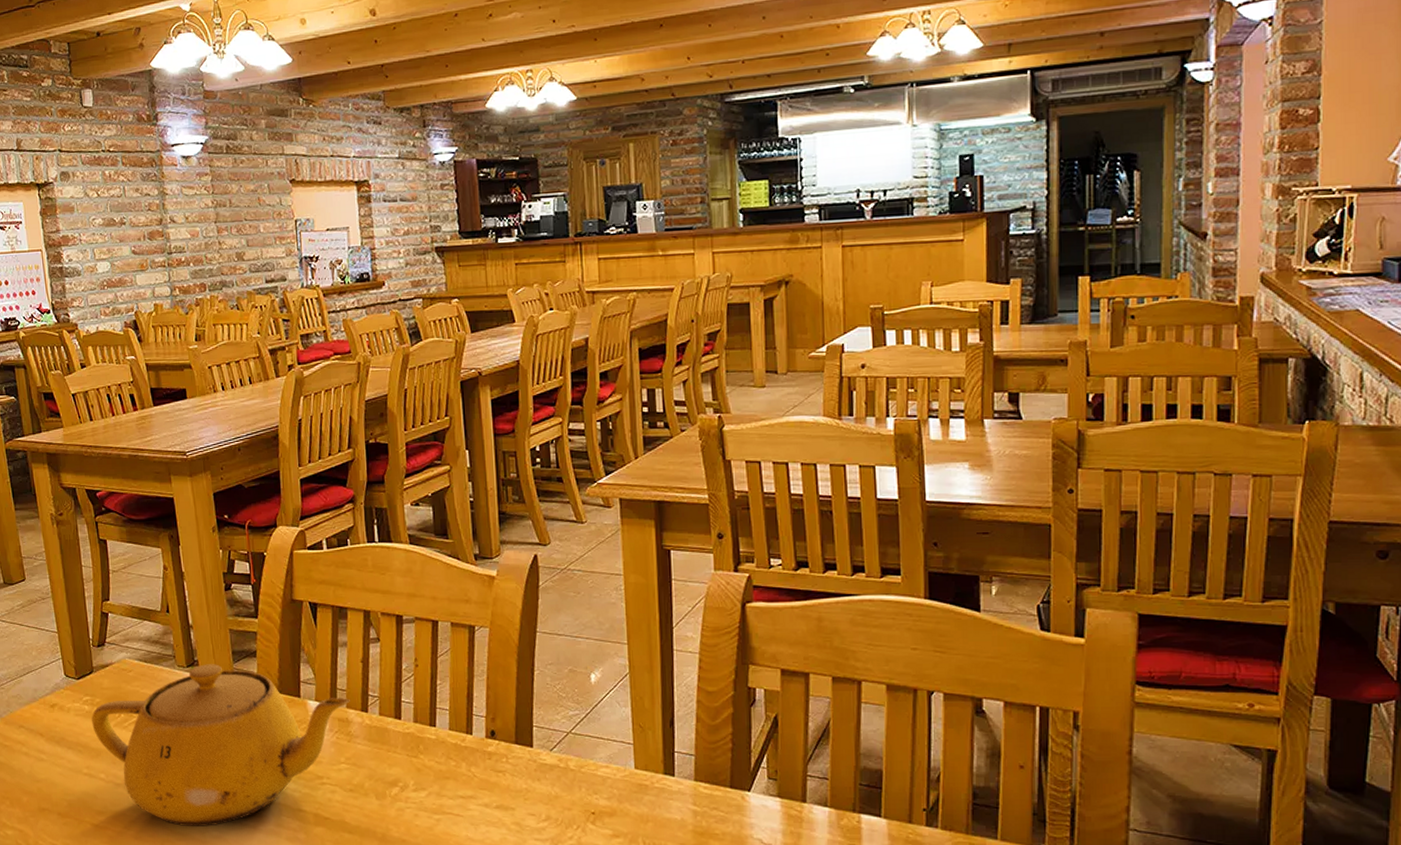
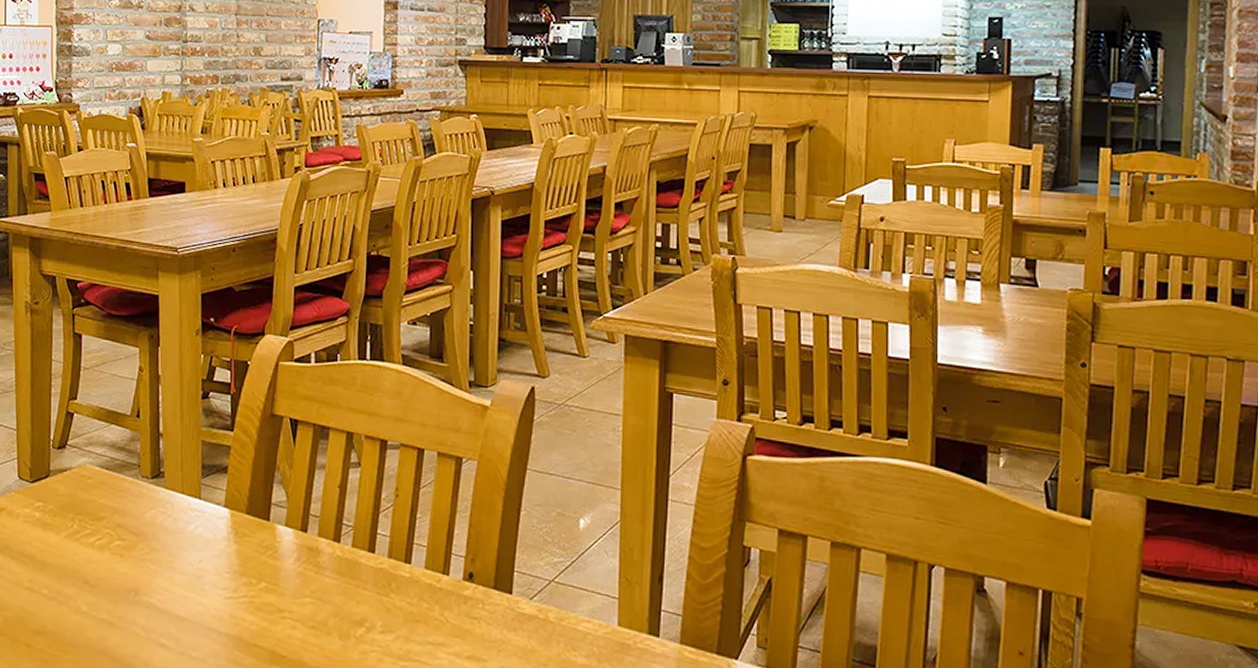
teapot: present [91,664,350,827] -> none [41,476,322,657]

